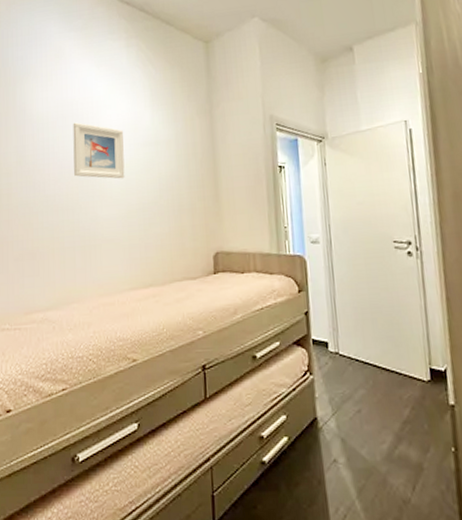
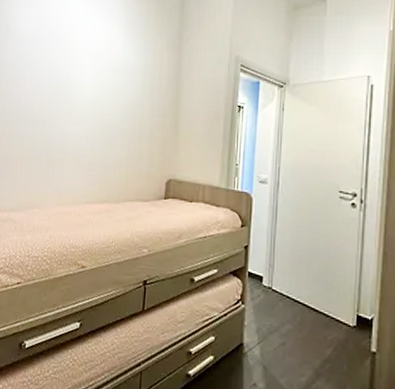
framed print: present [73,122,125,179] -> none [47,43,97,100]

